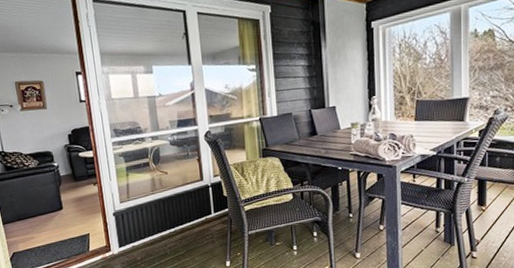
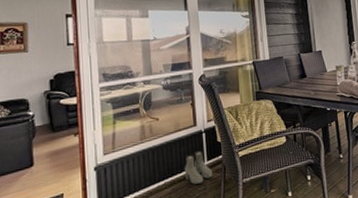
boots: none [192,203,220,233] -> present [184,150,213,185]

